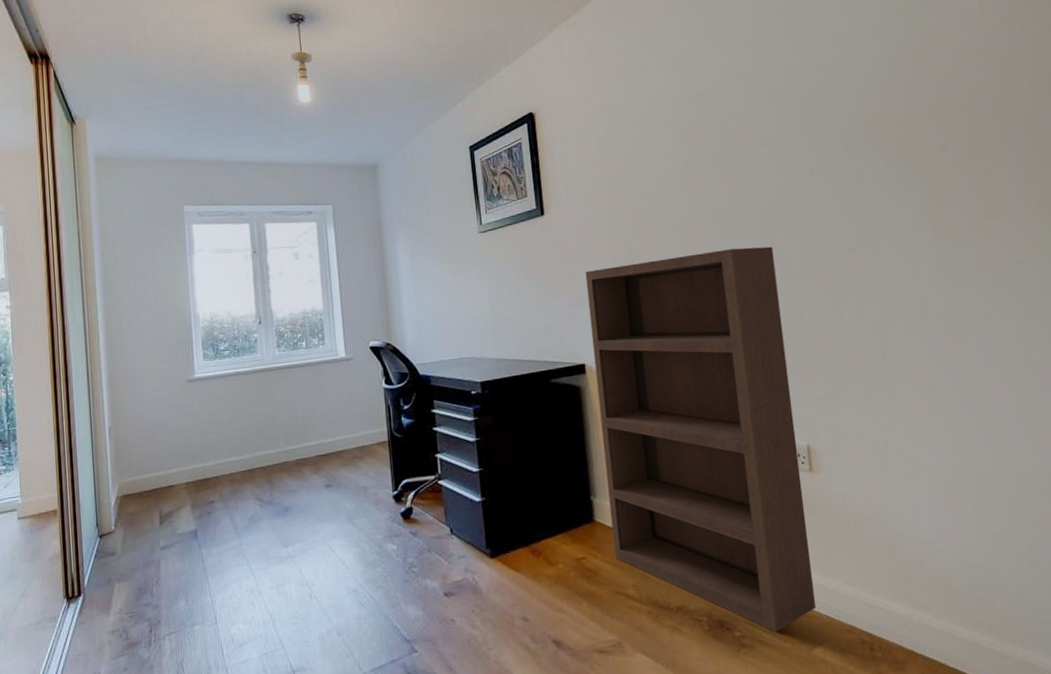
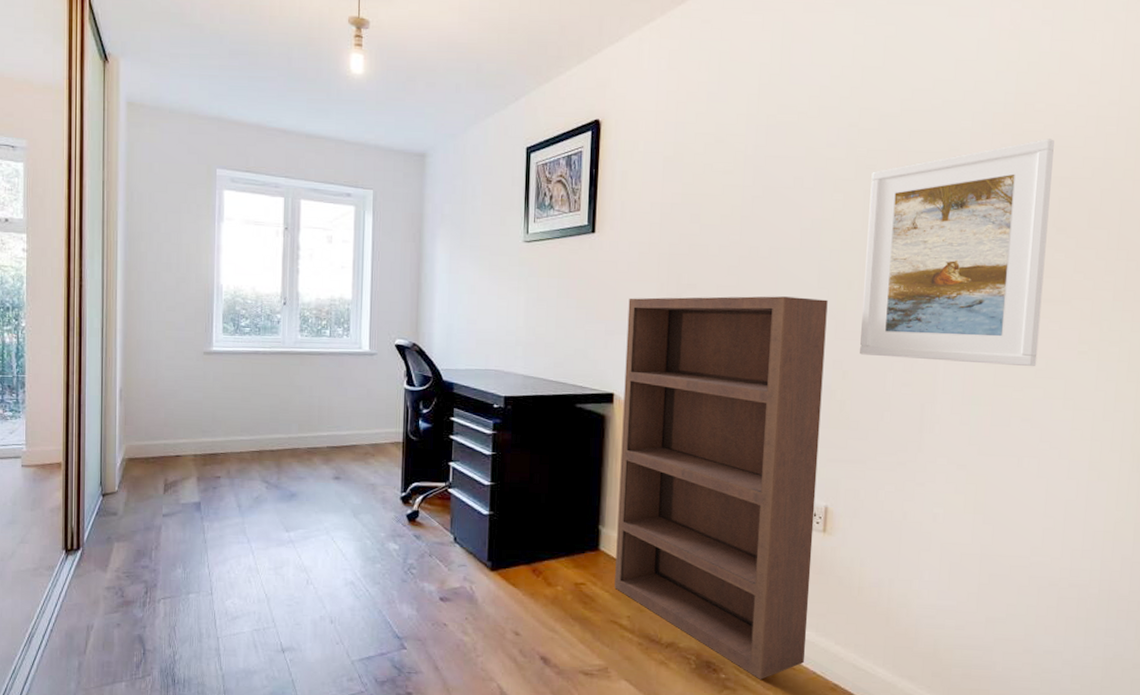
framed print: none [791,71,981,294] -> present [860,139,1054,367]

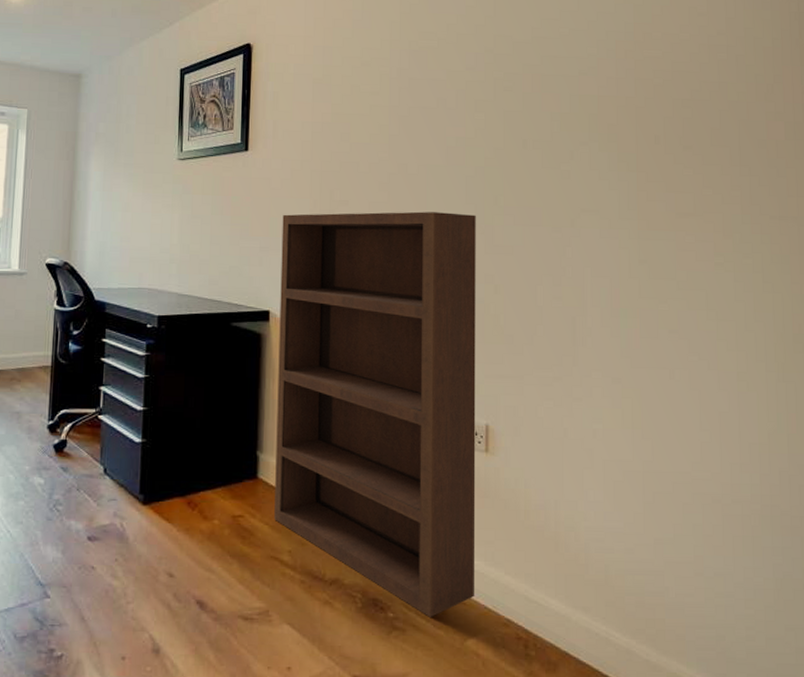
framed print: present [860,139,1054,367] -> none [509,64,678,279]

